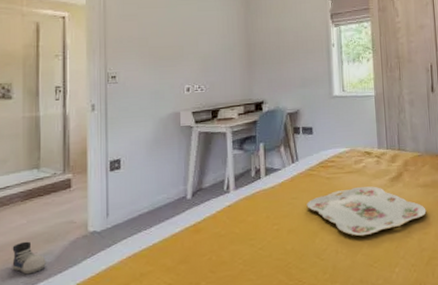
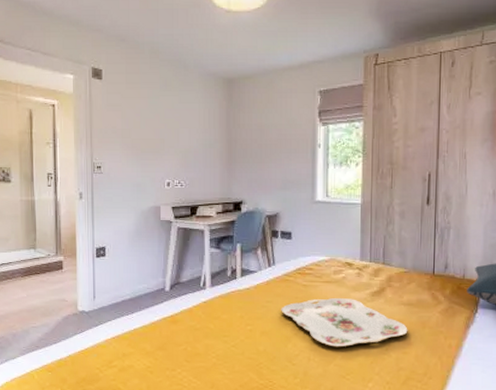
shoe: present [12,241,46,275] -> none [15,312,43,341]

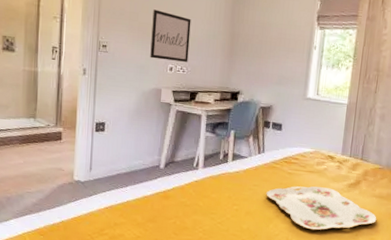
wall art: none [145,124,185,175] -> present [150,9,191,62]

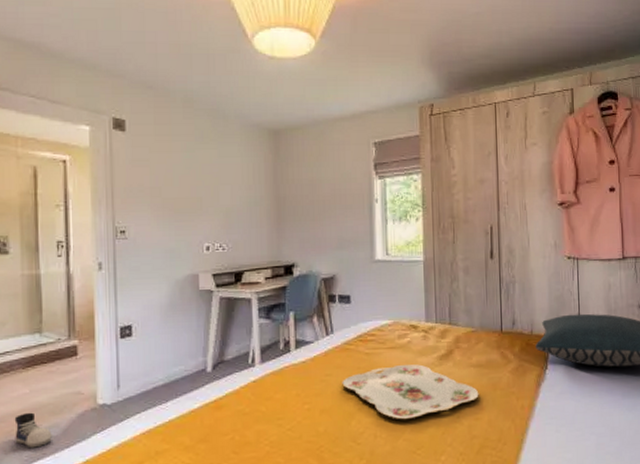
shoe: none [10,178,38,206] -> present [14,412,52,449]
wall art: present [150,9,191,62] -> none [179,181,228,239]

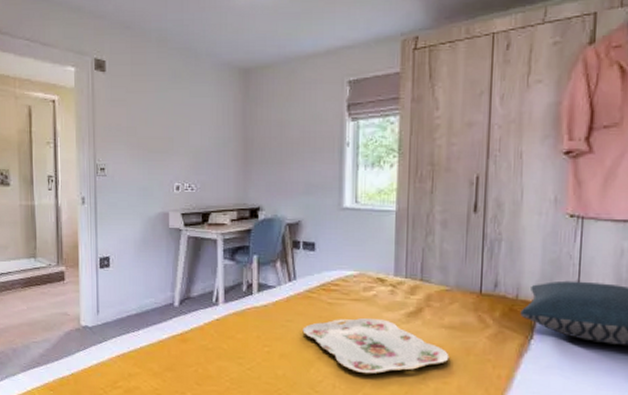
shoe: present [14,412,52,449] -> none [15,326,45,358]

